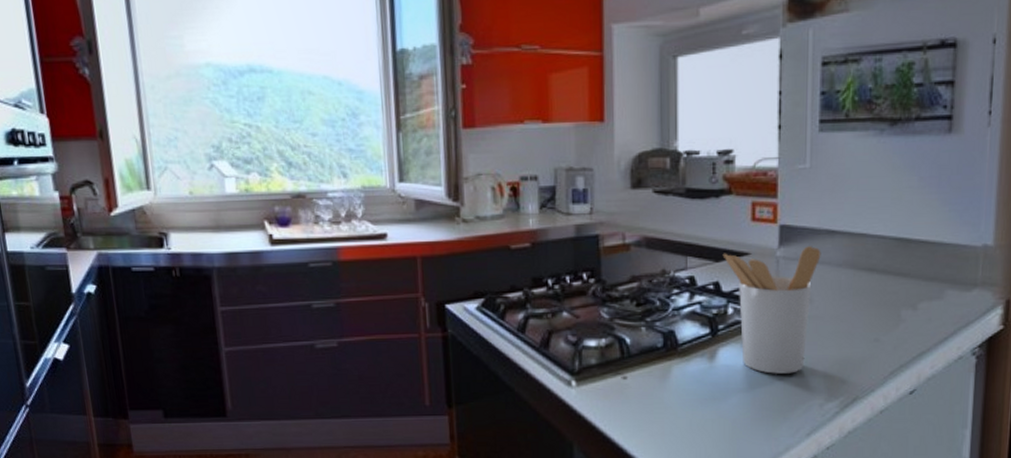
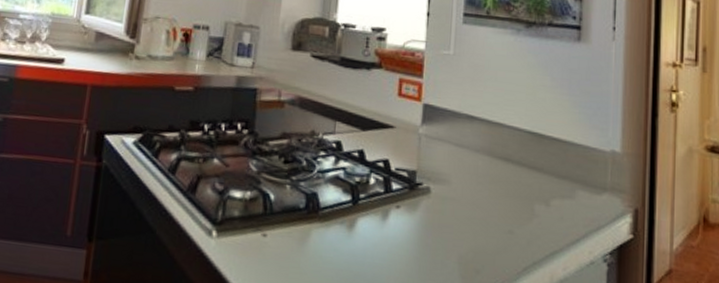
utensil holder: present [722,246,821,374] -> none [369,123,461,255]

